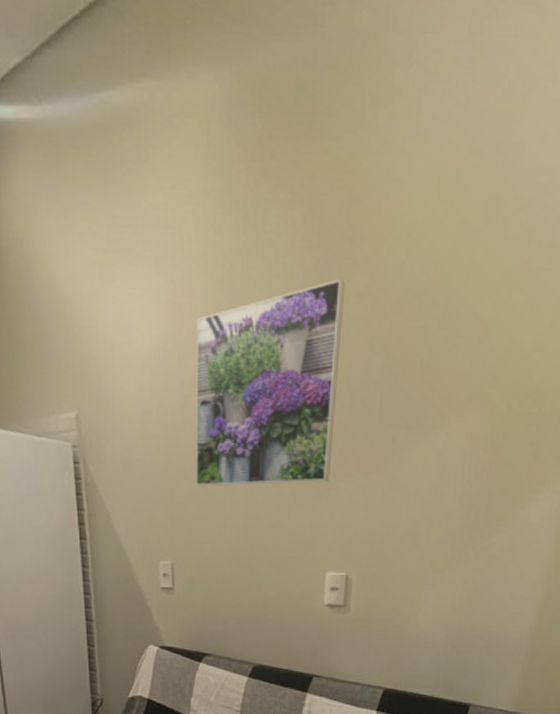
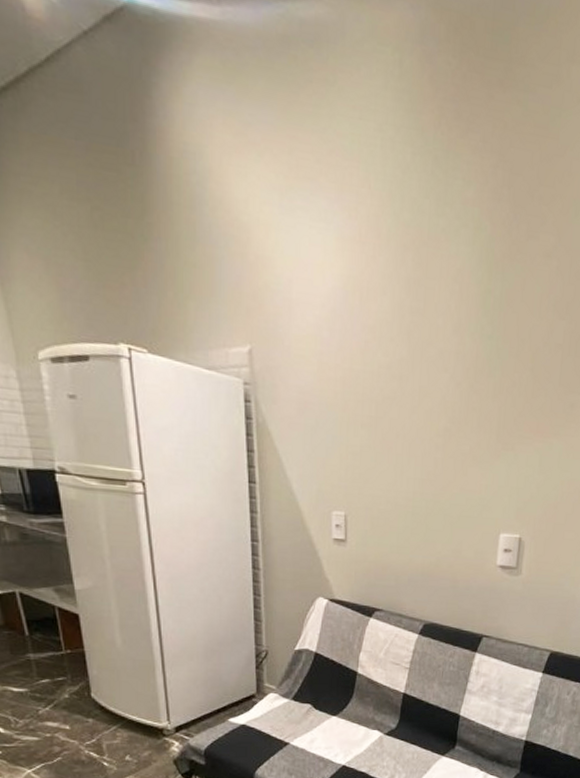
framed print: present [196,279,345,487] -> none [373,236,533,443]

